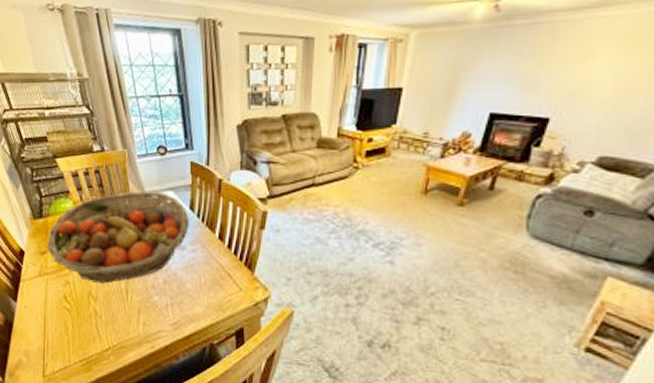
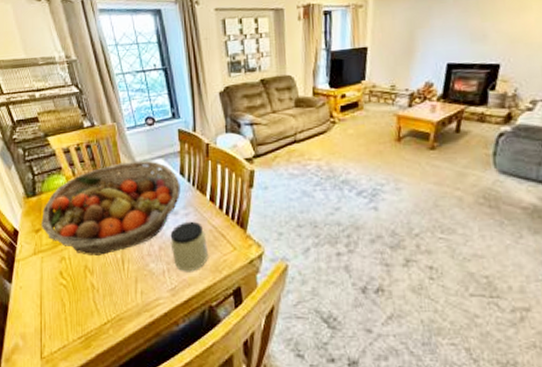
jar: none [175,257,214,308] -> present [170,221,209,271]

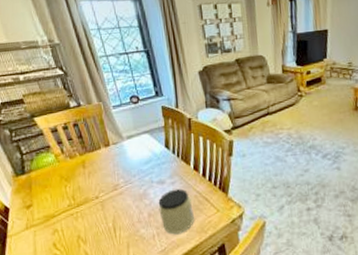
fruit basket: present [41,160,181,256] -> none [32,136,167,227]

